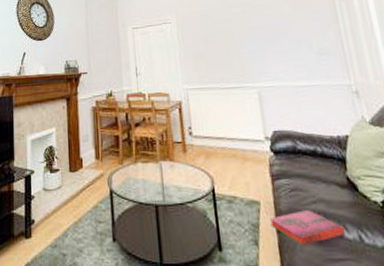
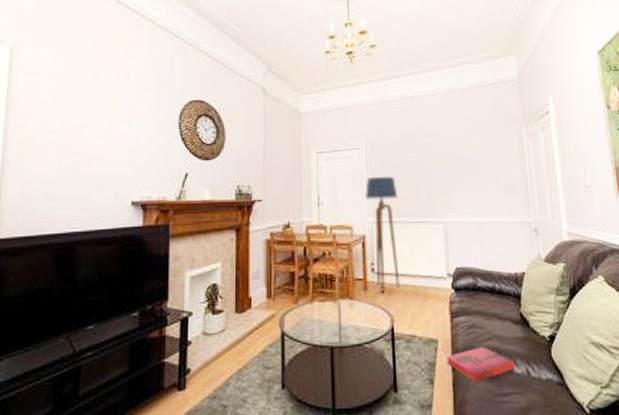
floor lamp: none [179,46,218,156] -> present [365,176,400,294]

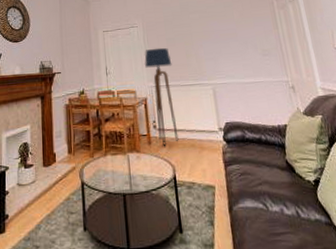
hardback book: present [446,347,516,384] -> none [223,191,286,225]

